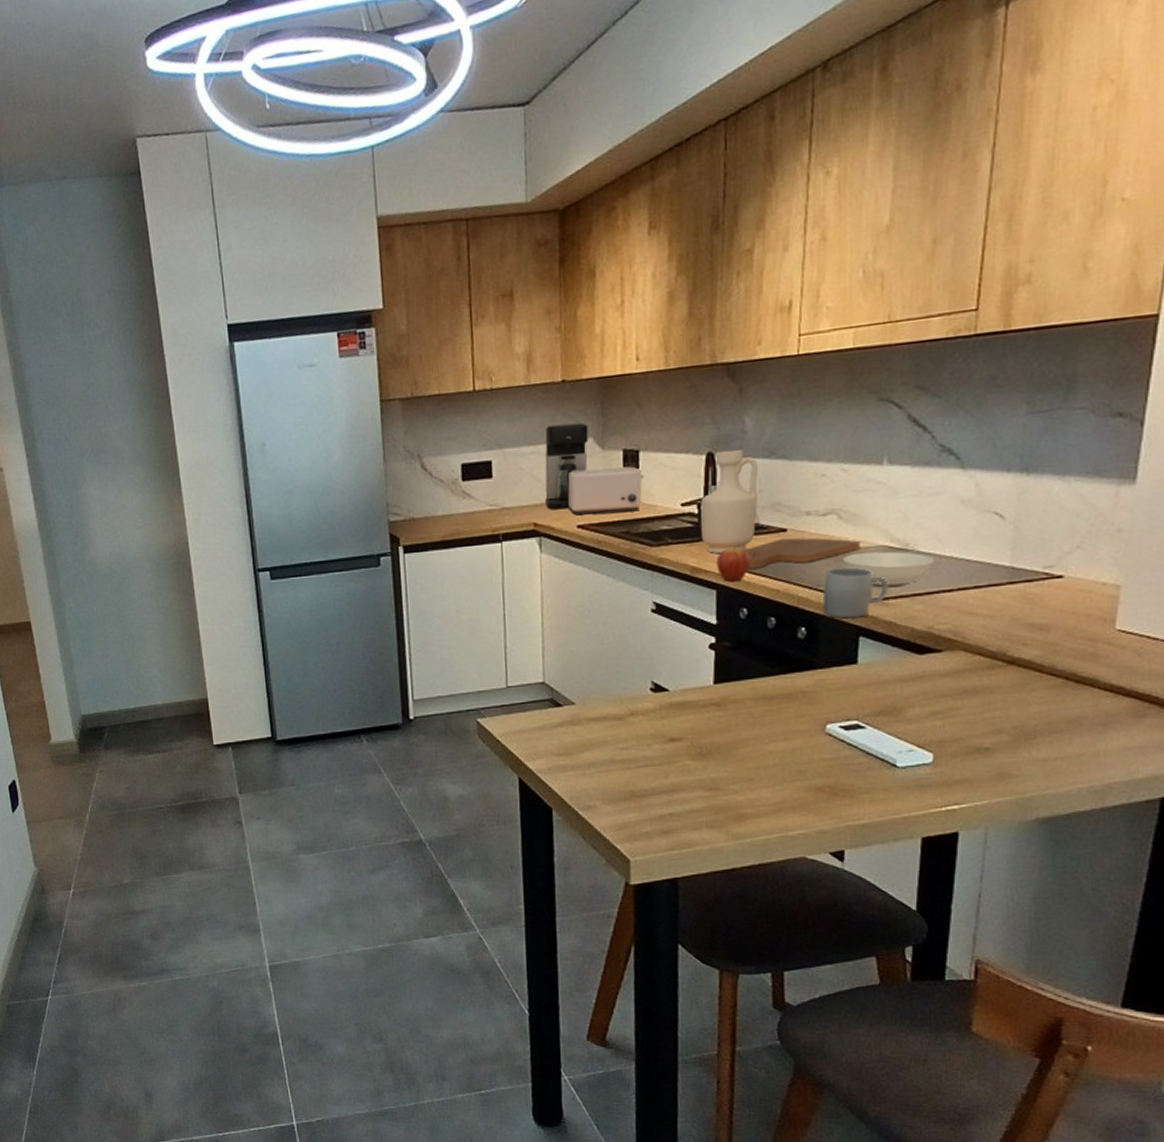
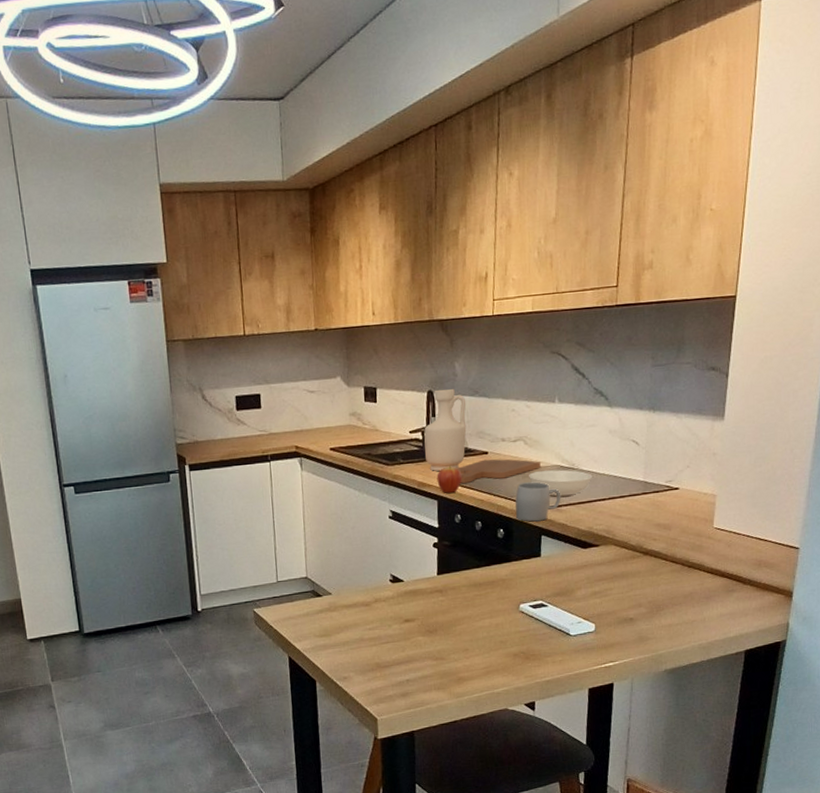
coffee maker: present [545,422,589,510] -> none [303,364,337,436]
toaster: present [567,466,645,516] -> none [321,400,381,440]

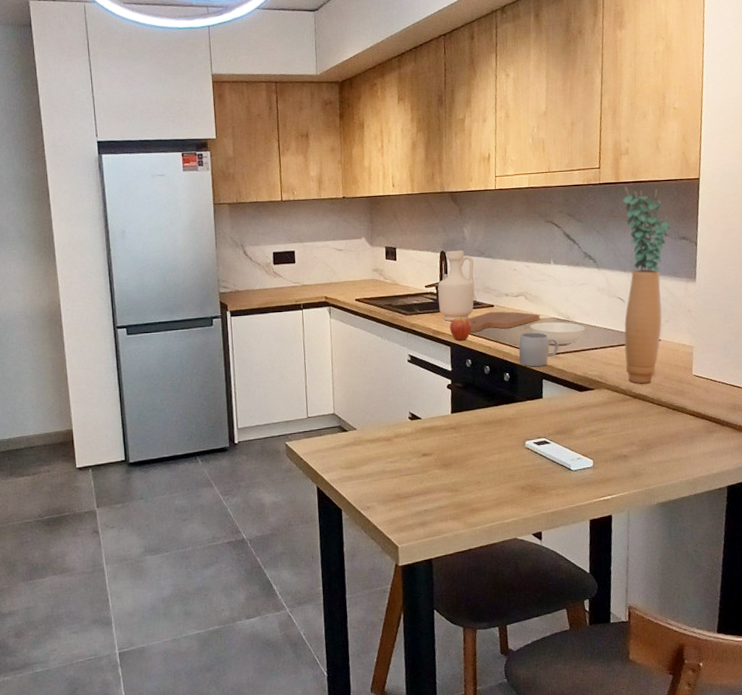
vase: none [636,308,698,539] -> present [623,187,670,384]

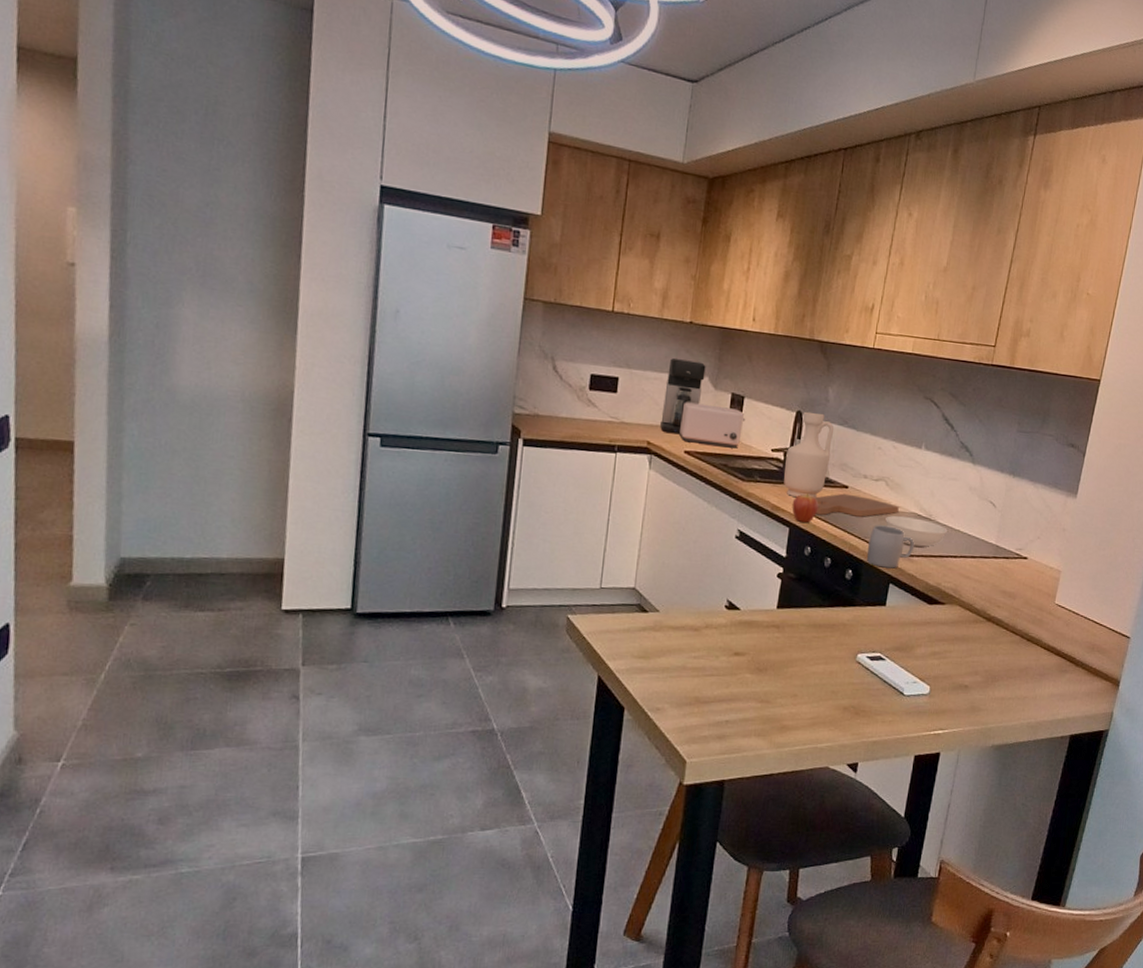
coffee maker: none [332,227,362,288] -> present [660,358,706,435]
toaster: none [348,258,400,292] -> present [679,402,746,449]
vase: present [623,187,670,384] -> none [983,374,1060,606]

